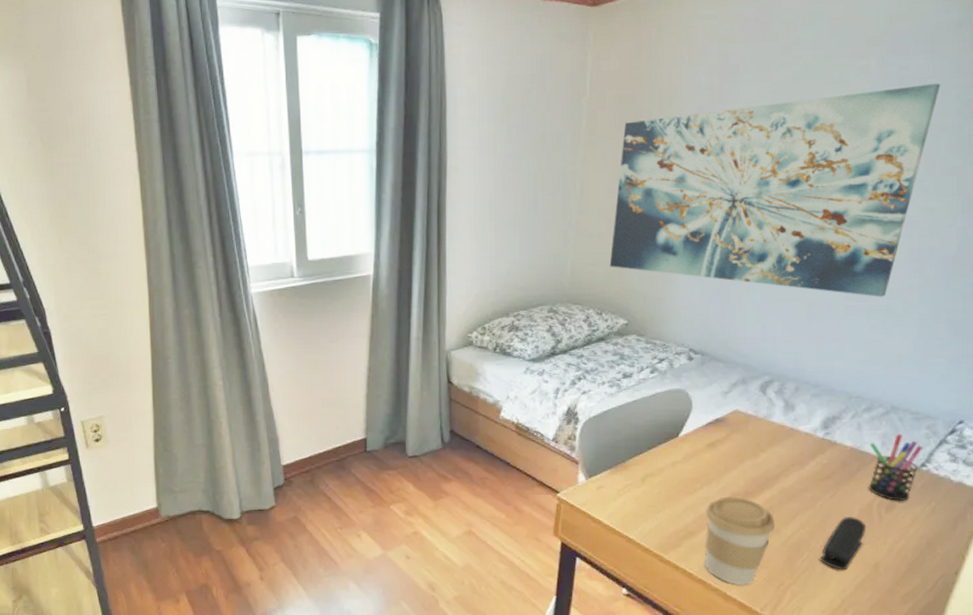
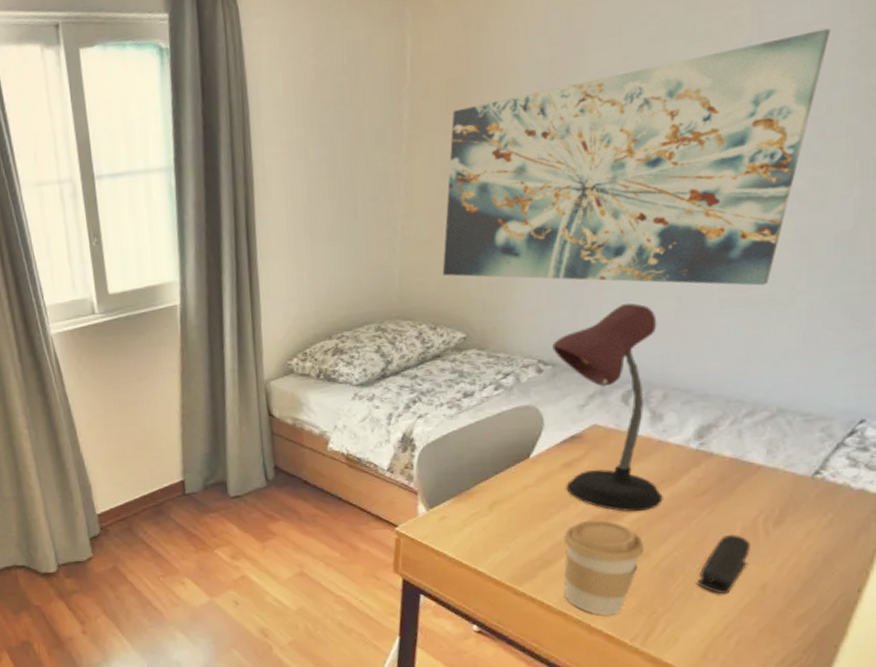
desk lamp: none [702,304,793,492] -> present [552,303,663,512]
pen holder: present [868,434,924,502] -> none [752,439,817,516]

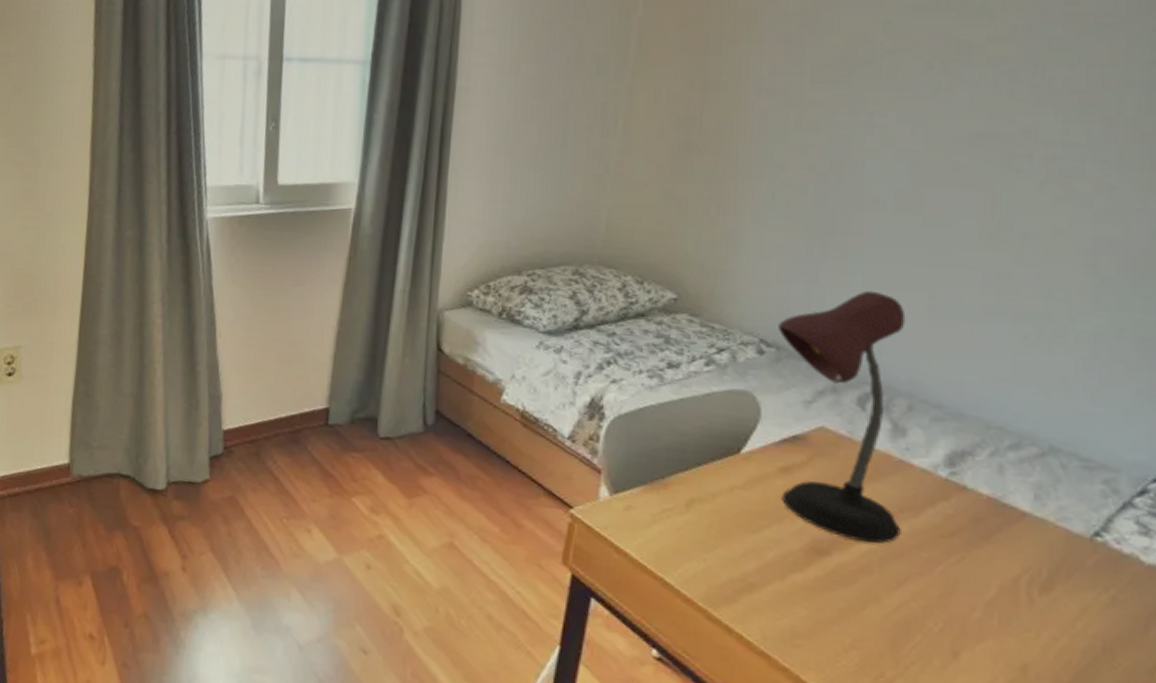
wall art: present [442,28,831,286] -> none [656,24,1126,297]
coffee cup: present [563,519,644,616] -> none [769,542,873,671]
stapler: present [697,535,751,595] -> none [939,592,1010,670]

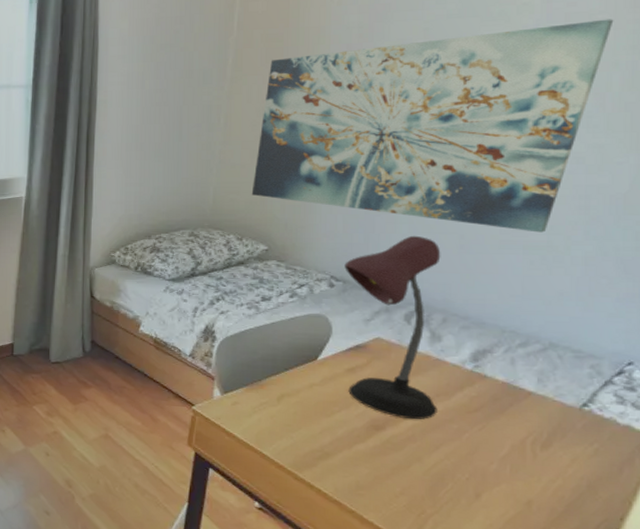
wall art: none [656,24,1126,297] -> present [251,19,614,233]

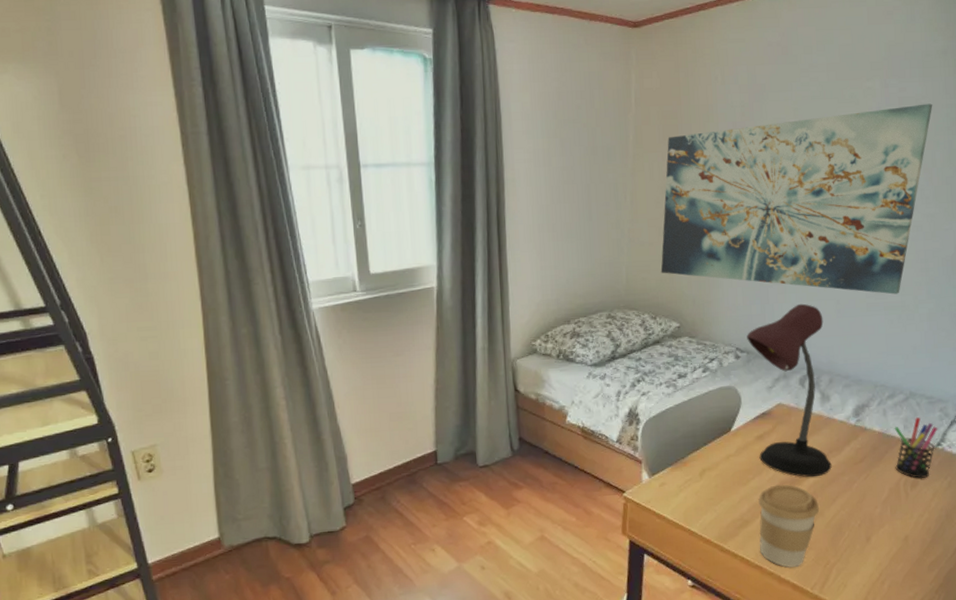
coffee cup: none [340,421,417,511] -> present [758,484,819,568]
pen holder: none [521,371,586,441] -> present [894,417,938,479]

